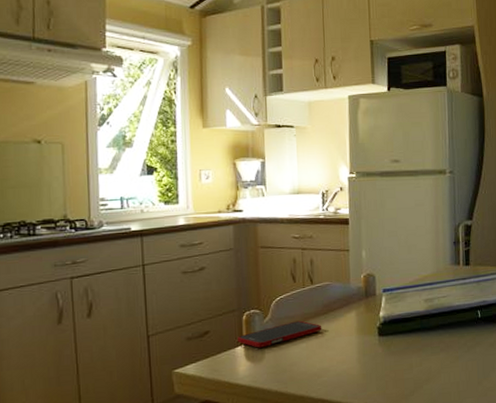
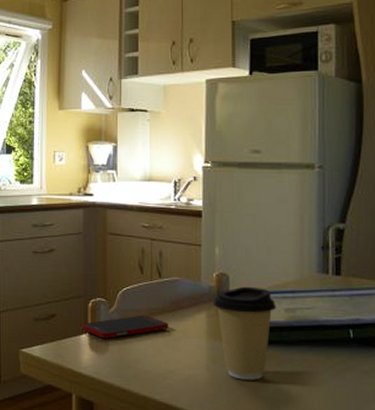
coffee cup: none [361,283,417,367] -> present [213,286,276,380]

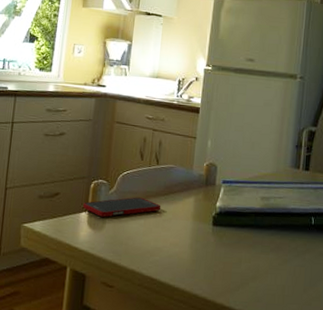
coffee cup: present [213,286,276,380] -> none [201,176,254,259]

